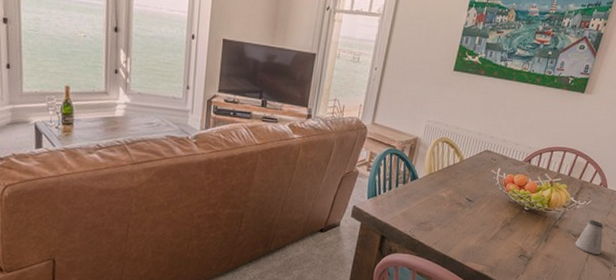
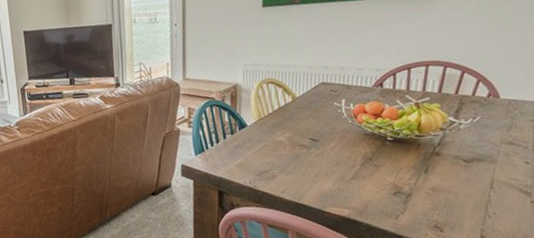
saltshaker: present [575,220,605,255] -> none [468,139,512,180]

